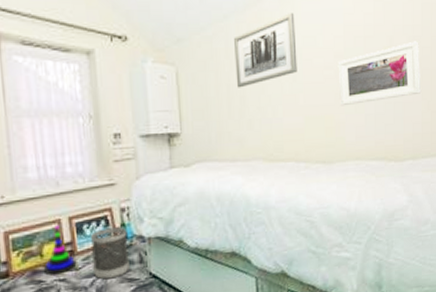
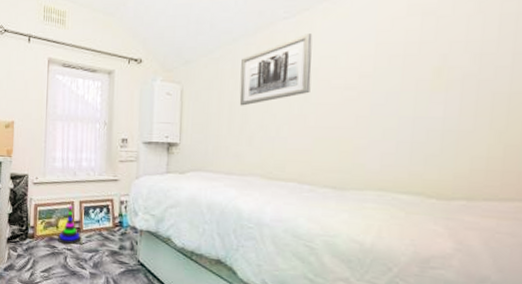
wastebasket: present [90,227,130,280] -> none [93,215,123,258]
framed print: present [338,41,422,106] -> none [362,59,491,131]

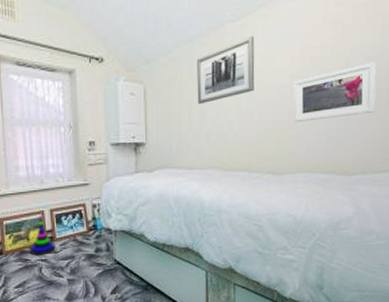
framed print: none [362,59,491,131] -> present [293,62,377,123]

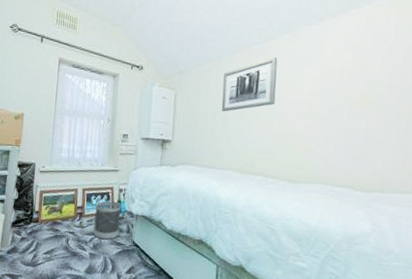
stacking toy: present [29,216,56,256] -> none [60,193,83,228]
wastebasket: none [67,220,98,263] -> present [93,201,122,240]
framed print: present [293,62,377,123] -> none [311,88,397,137]

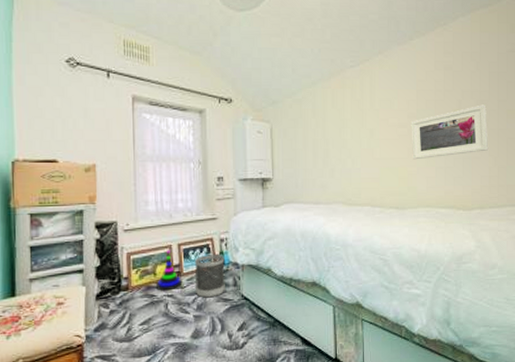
stacking toy: none [60,193,83,228] -> present [155,250,183,291]
wall art: present [221,57,278,112] -> none [320,80,375,142]
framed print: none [311,88,397,137] -> present [411,104,489,160]

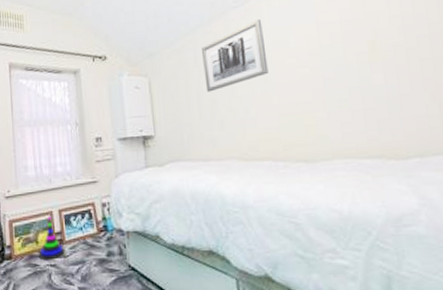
wastebasket: present [194,255,225,298] -> none [76,220,110,268]
wall art: none [320,80,375,142] -> present [202,19,269,92]
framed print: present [411,104,489,160] -> none [313,30,422,104]

